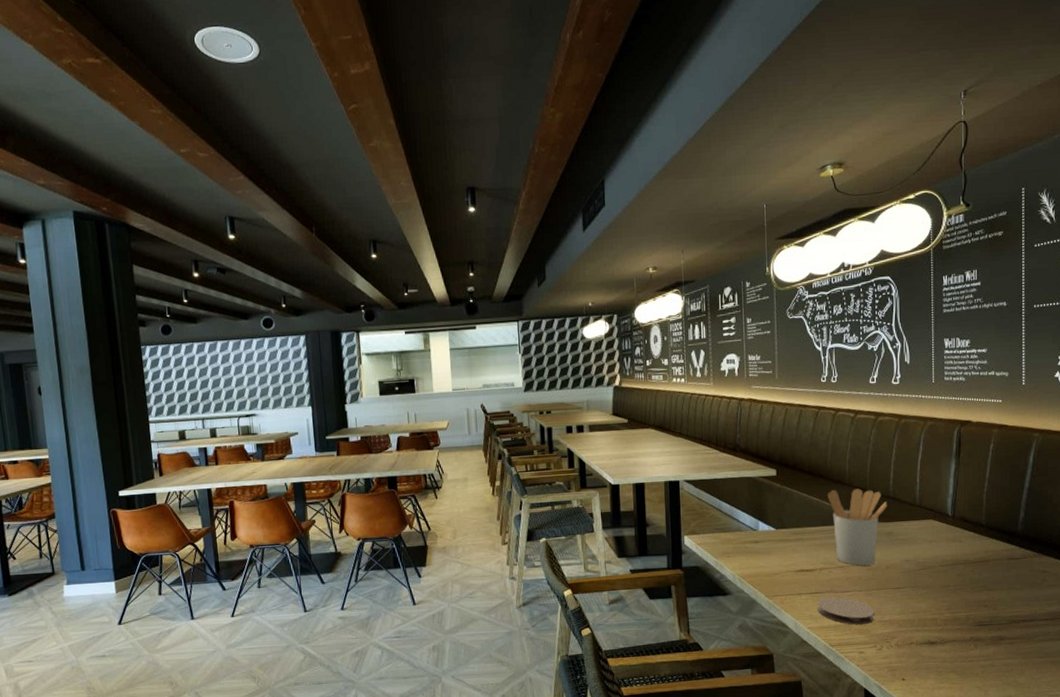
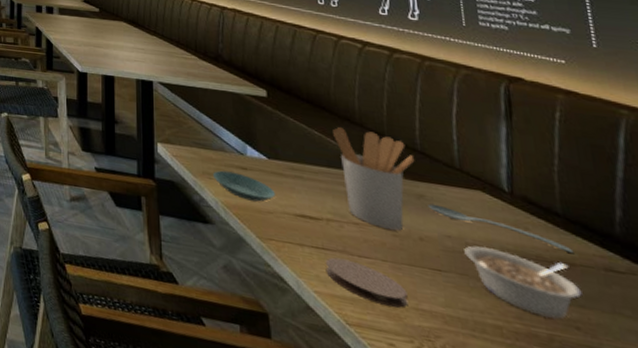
saucer: none [730,547,782,568] -> present [212,170,276,202]
spoon: none [894,537,990,552] -> present [428,203,574,253]
legume: none [917,561,991,604] -> present [464,245,583,319]

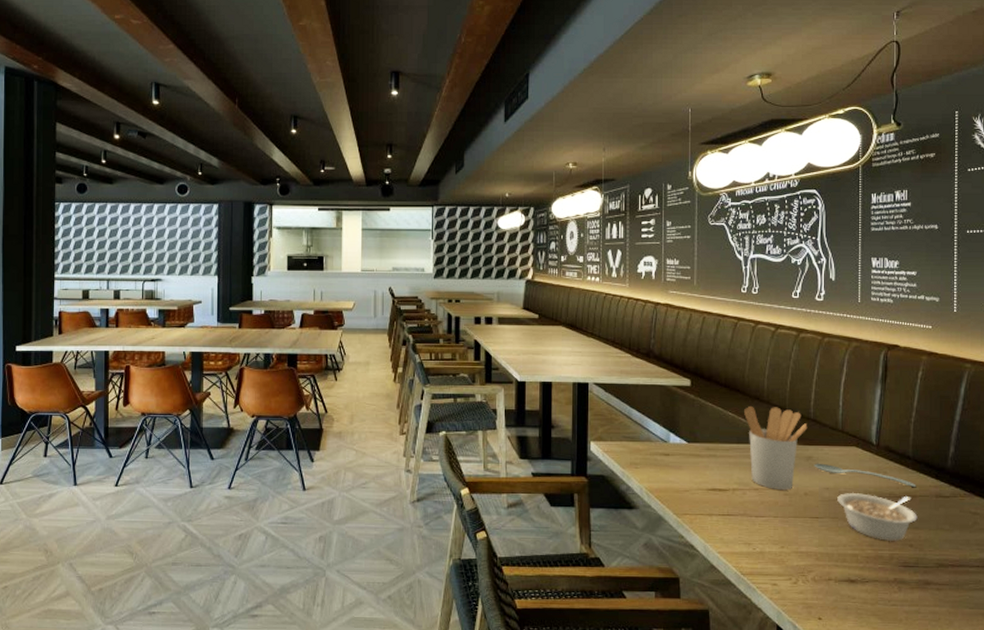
saucer: present [212,170,276,202] -> none [638,459,693,483]
coaster: present [325,257,408,308] -> none [728,521,791,554]

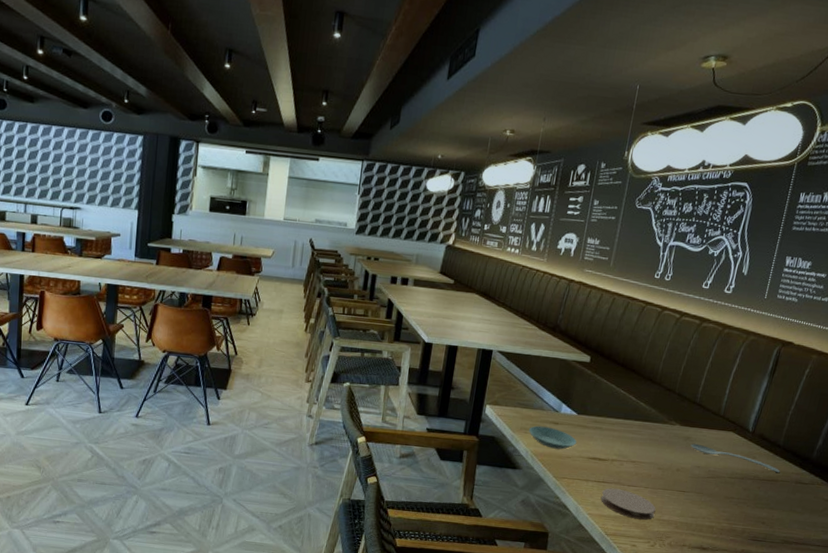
saucer: none [638,459,693,483] -> present [528,425,577,449]
coaster: none [728,521,791,554] -> present [600,488,656,520]
utensil holder: present [744,405,808,490] -> none [630,385,693,465]
legume: present [837,492,918,542] -> none [705,472,775,518]

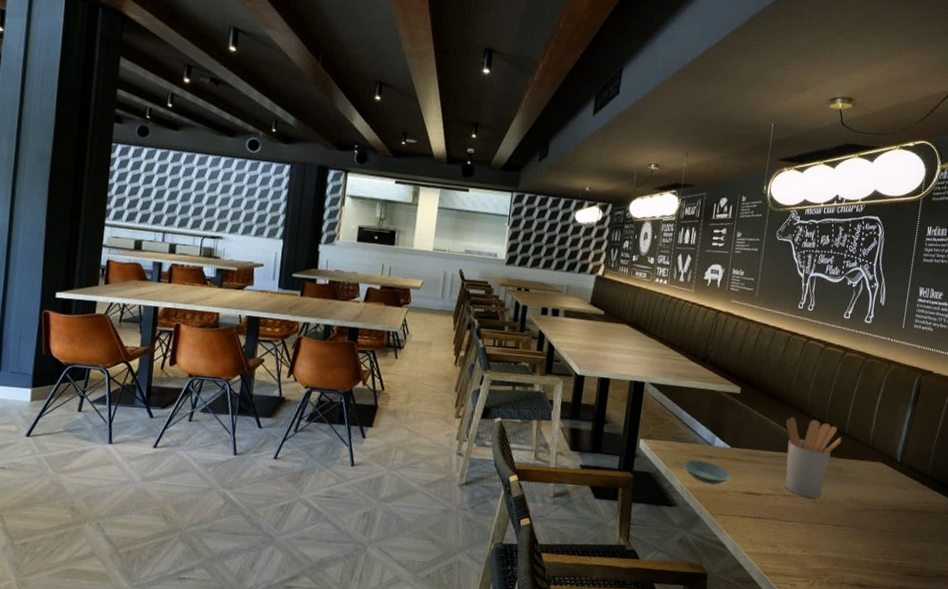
coaster: present [600,488,656,520] -> none [757,524,813,557]
utensil holder: none [630,385,693,465] -> present [785,416,842,498]
spoon: present [690,443,781,473] -> none [842,475,930,503]

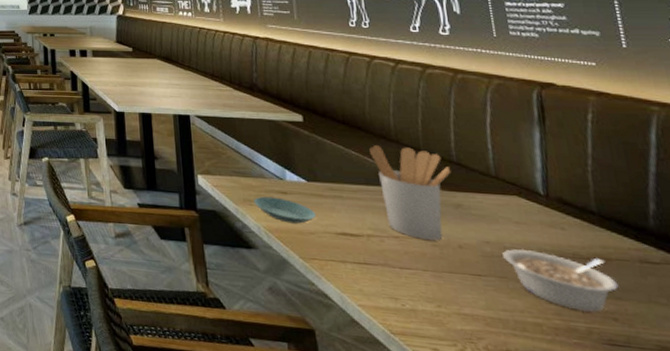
legume: none [859,504,927,552] -> present [502,248,619,313]

